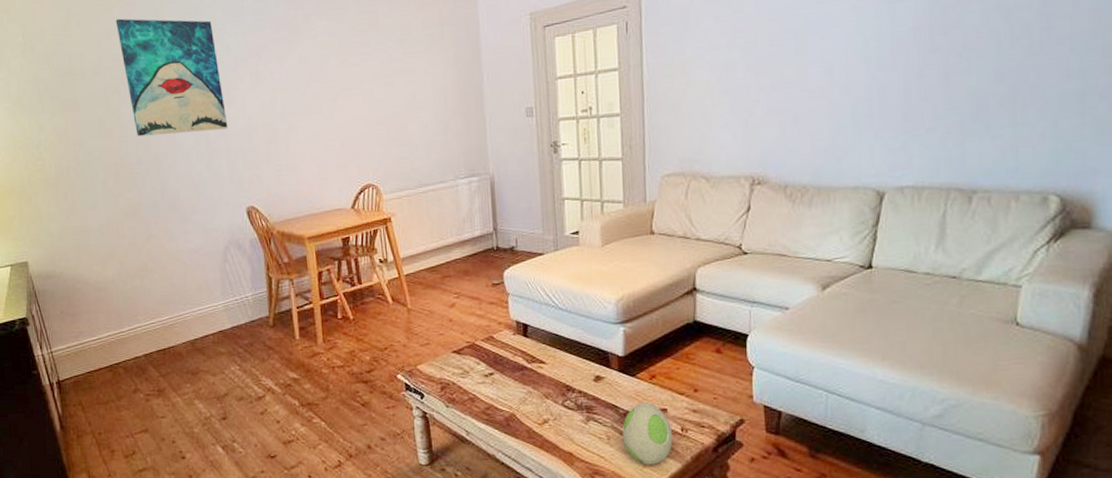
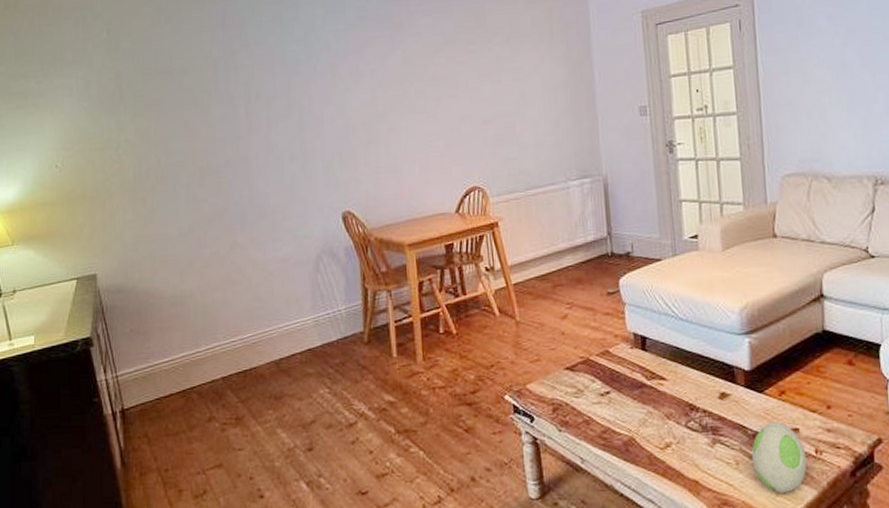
wall art: present [115,18,228,137] -> none [209,15,325,138]

